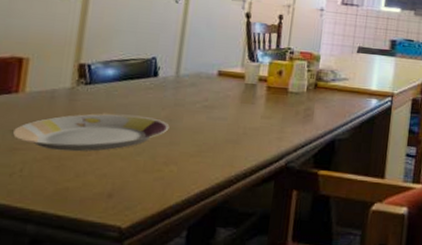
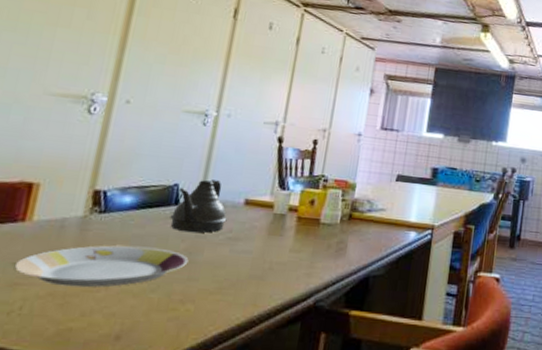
teapot: none [150,53,203,102] -> present [170,180,227,233]

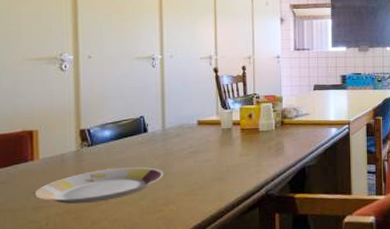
teapot: present [170,180,227,233] -> none [142,109,187,152]

